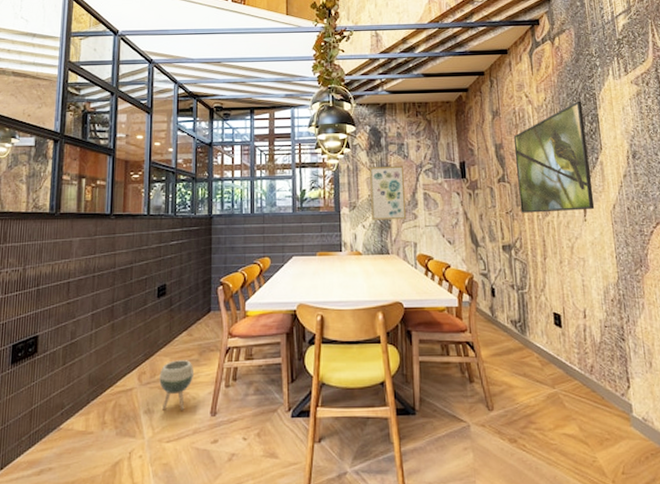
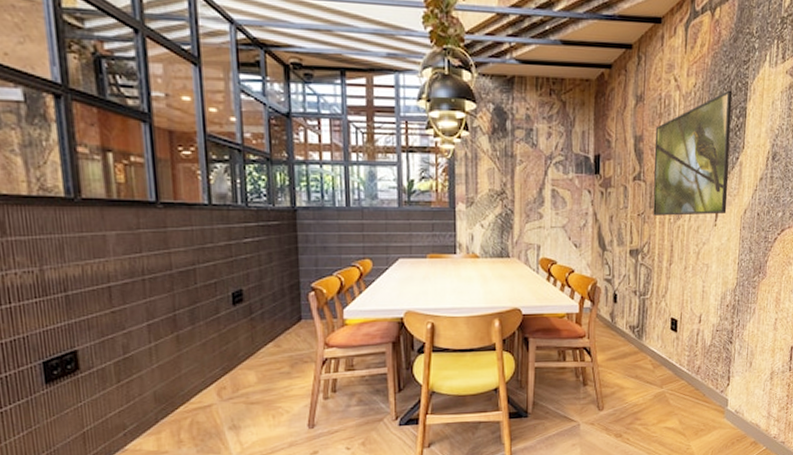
planter: present [159,360,193,410] -> none [243,373,285,426]
wall art: present [370,165,407,220] -> none [492,155,532,219]

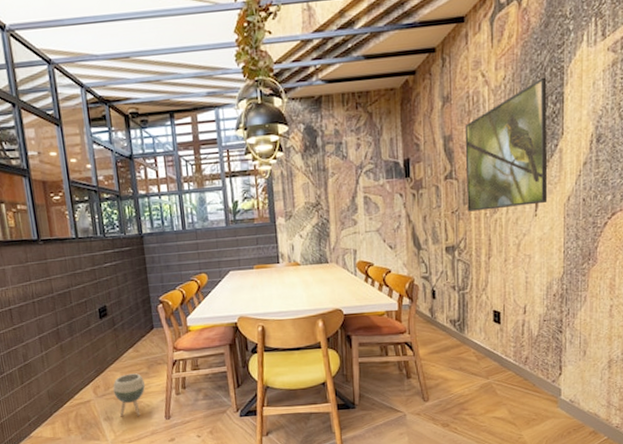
planter: none [243,373,285,426] -> present [113,373,145,417]

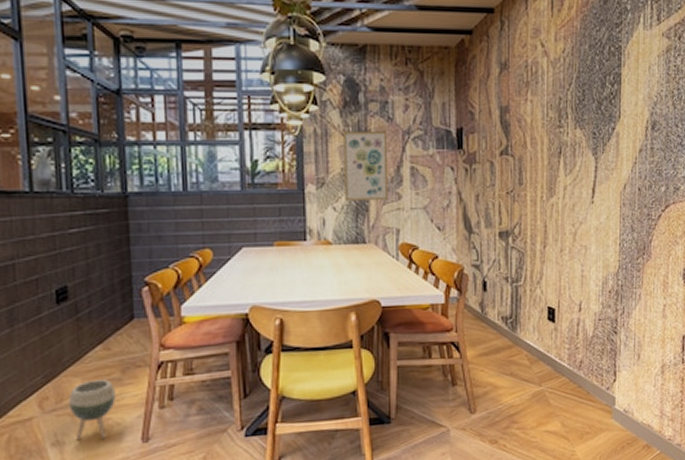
wall art: none [305,167,346,229] -> present [343,130,389,201]
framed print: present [465,77,548,212] -> none [522,55,605,193]

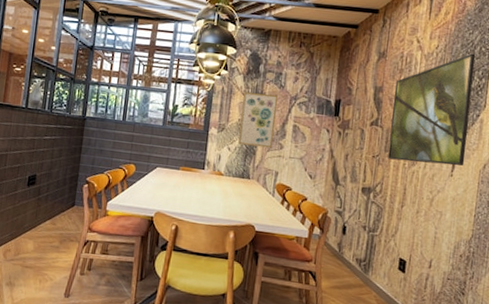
planter: present [68,379,116,441] -> none [22,244,54,288]
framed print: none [522,55,605,193] -> present [388,53,476,166]

